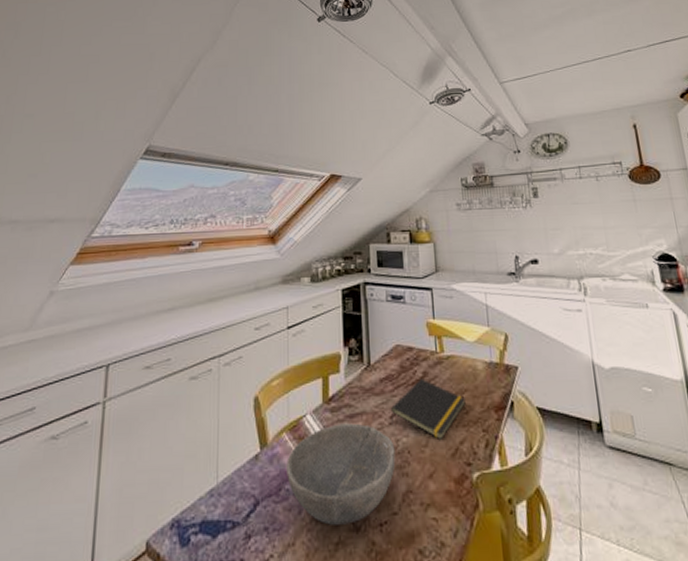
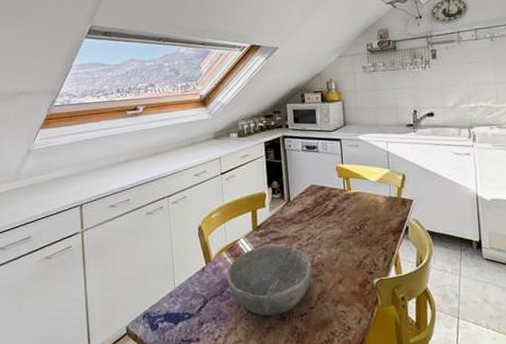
notepad: present [390,379,466,439] -> none [307,211,369,255]

